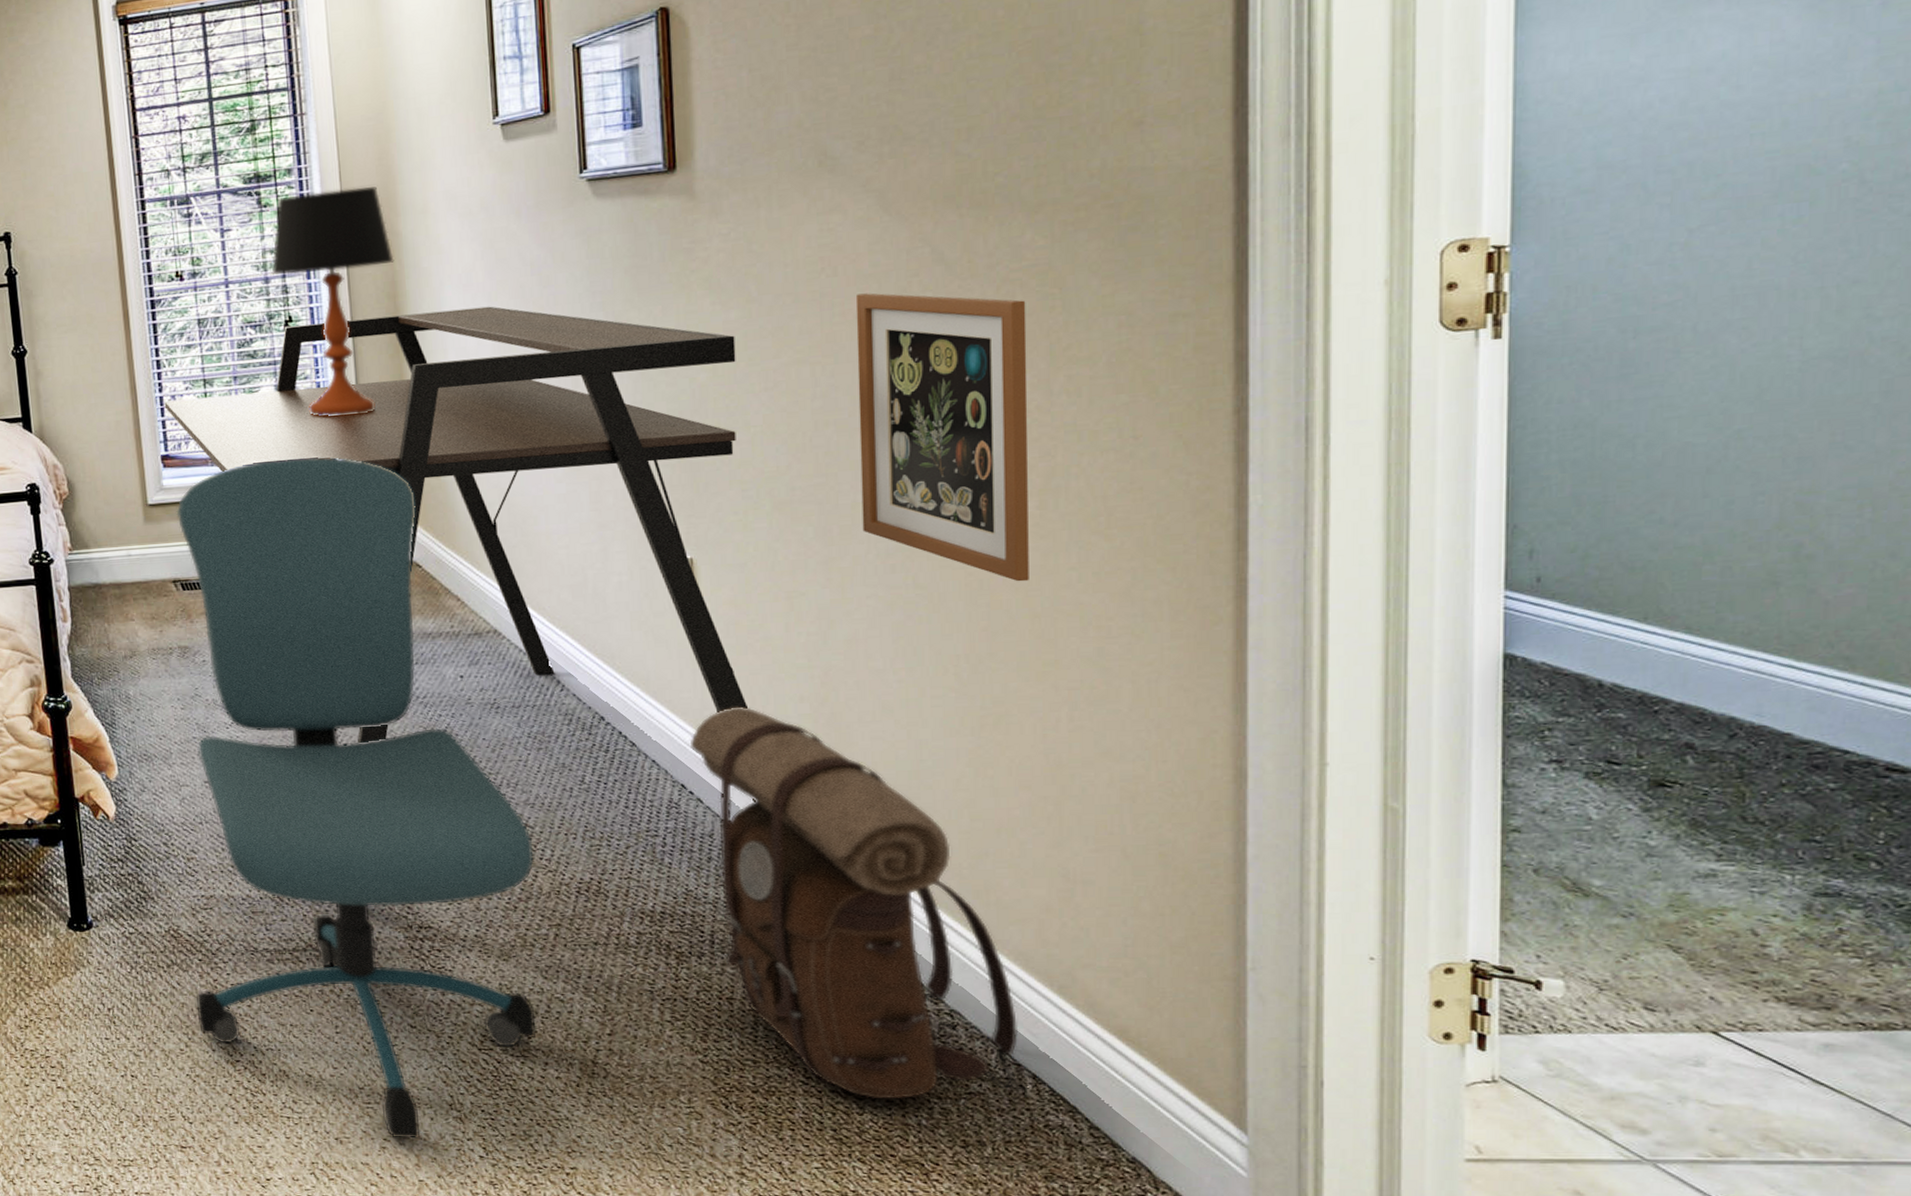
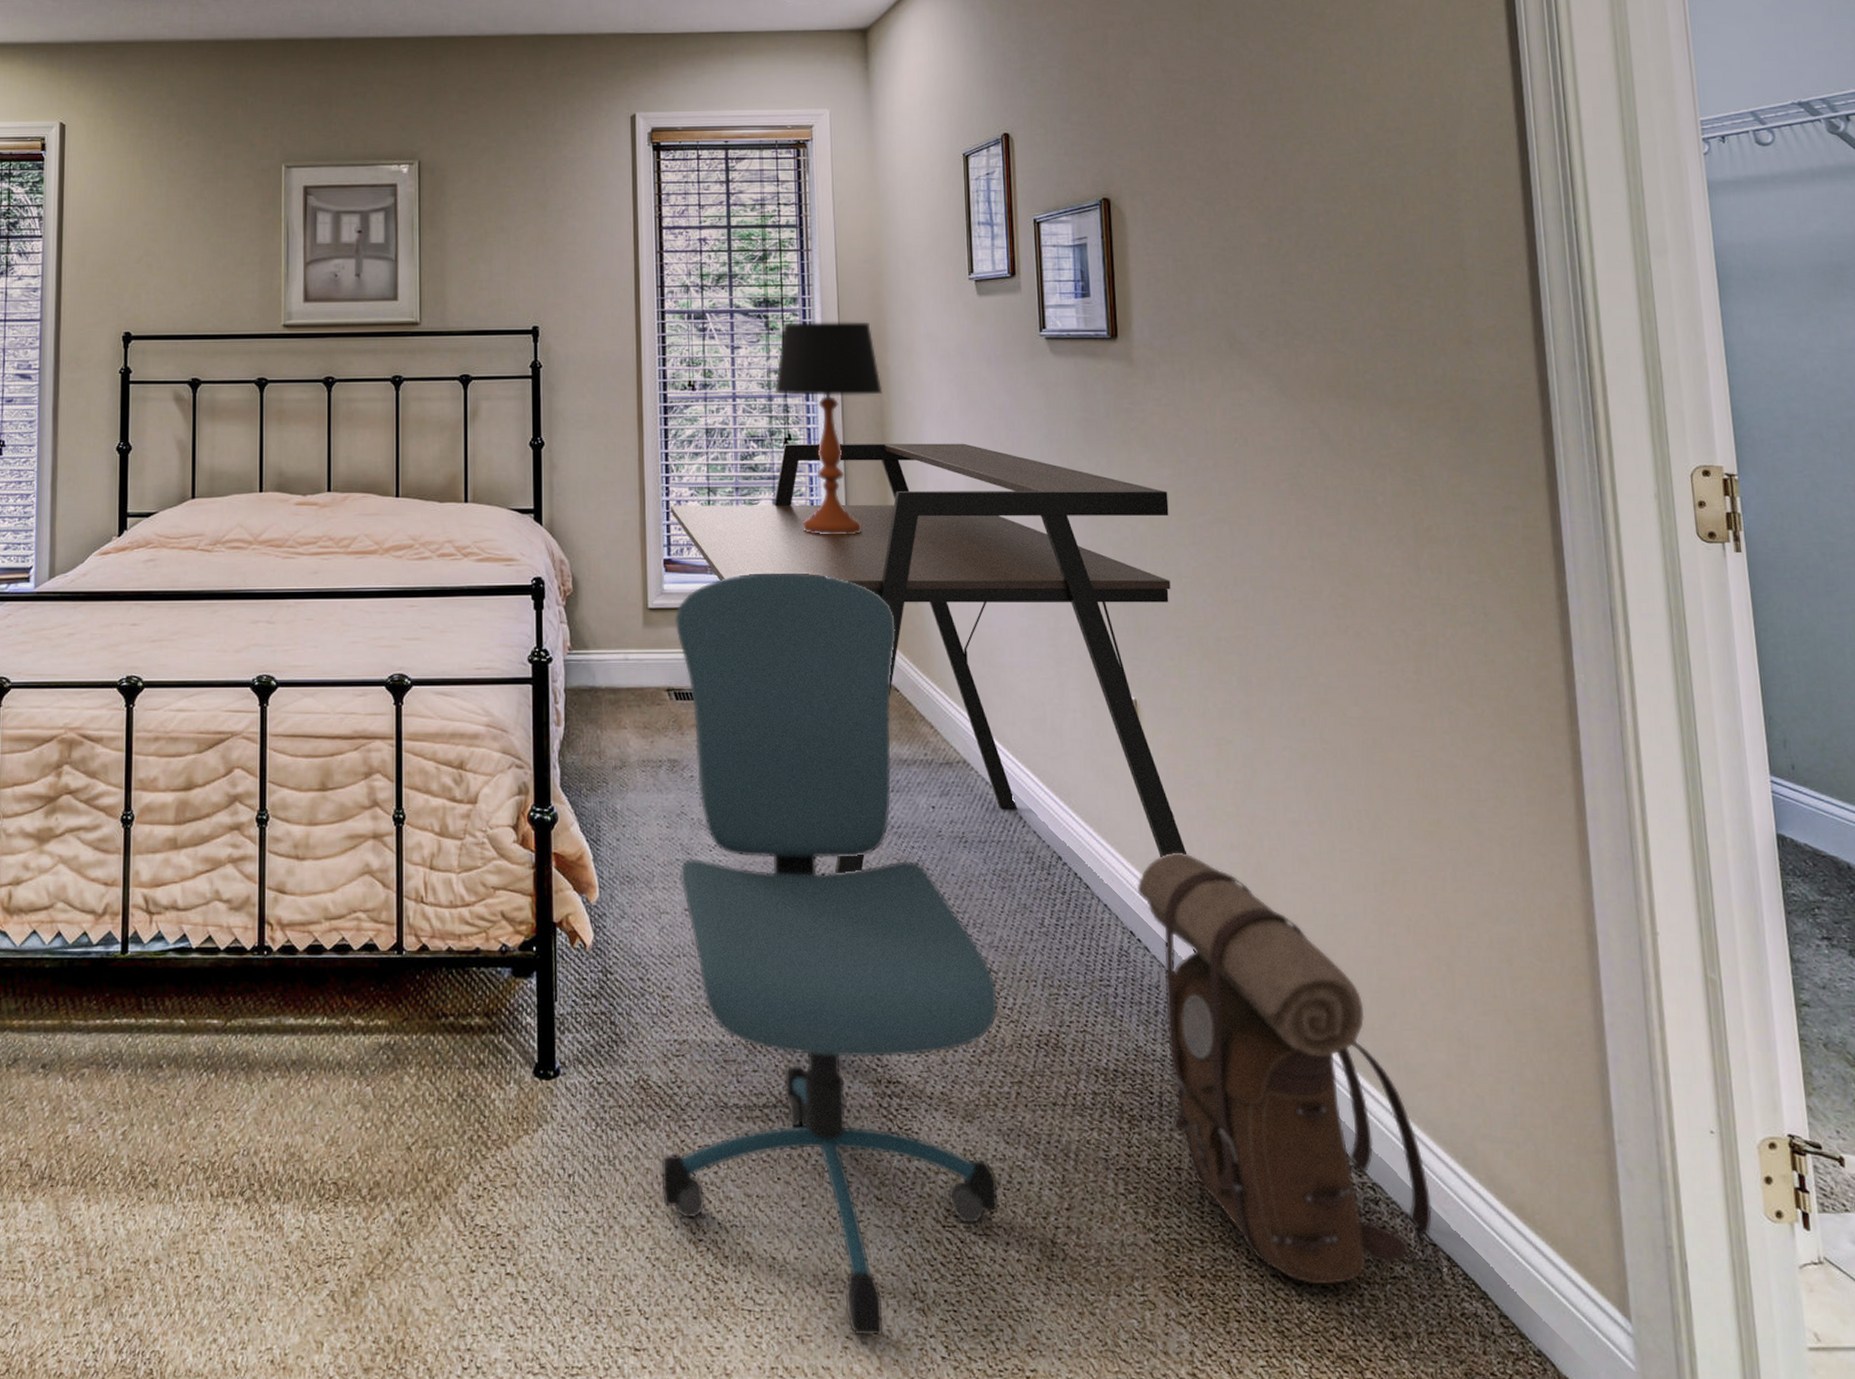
picture frame: present [855,293,1029,582] -> none [1262,464,1413,742]

